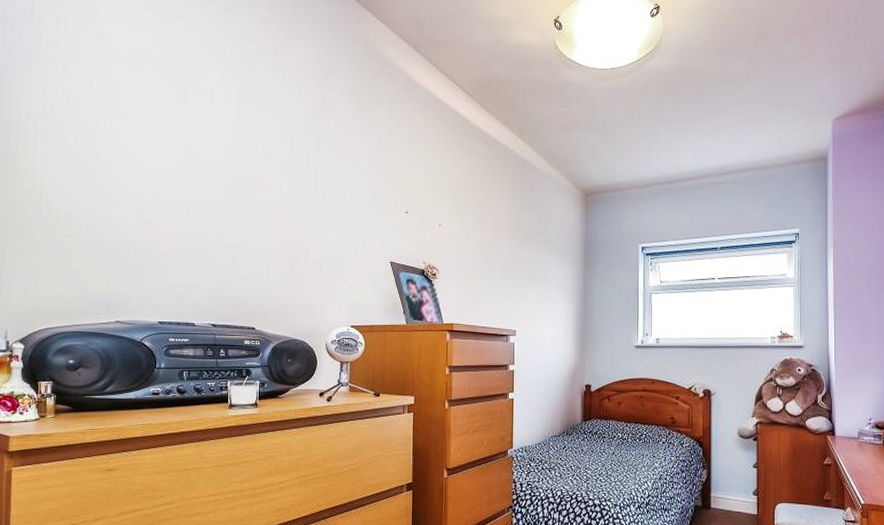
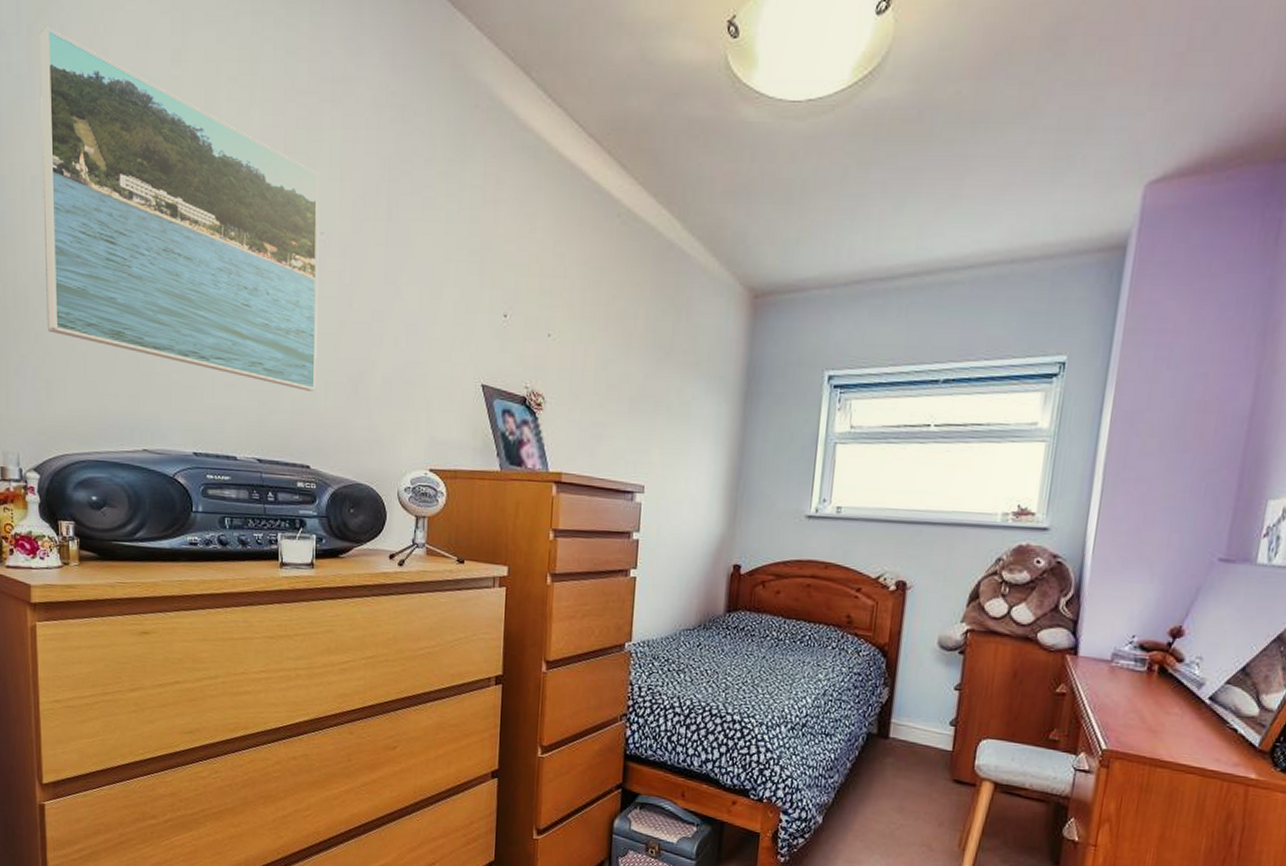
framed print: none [39,17,265,271] -> present [39,26,319,391]

